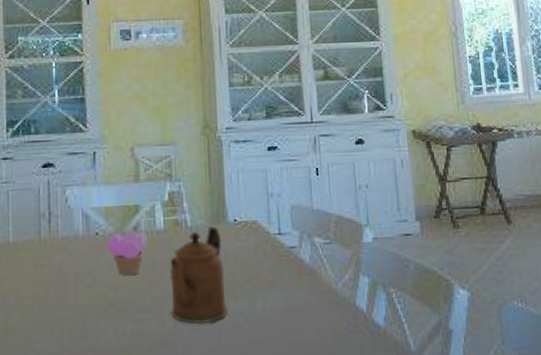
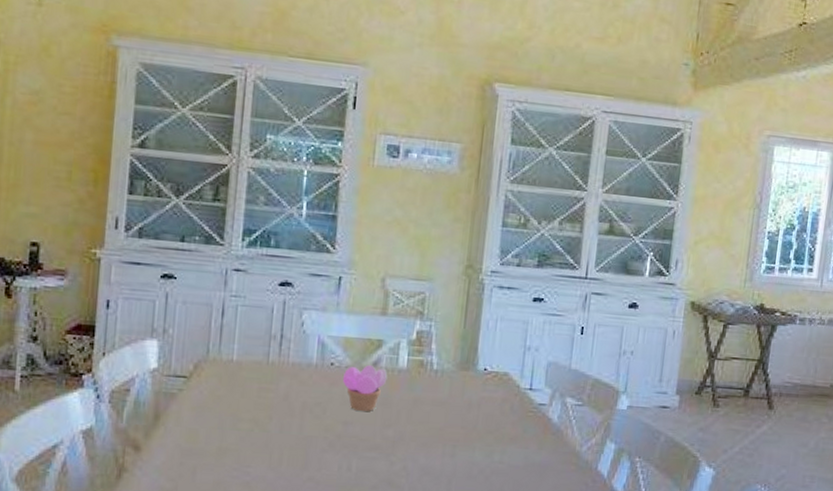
coffeepot: present [169,226,228,324] -> none [402,372,468,470]

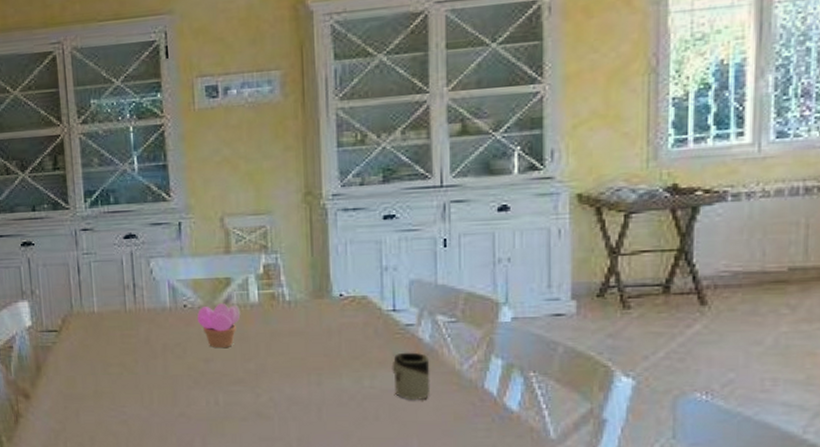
cup: none [521,430,555,478] -> present [392,352,431,401]

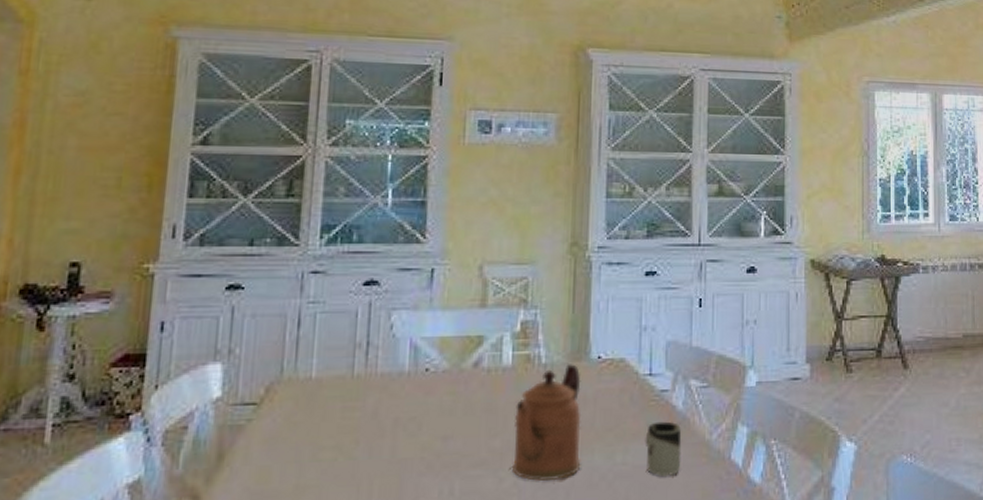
succulent plant: present [197,302,241,349] -> none [439,365,491,423]
coffeepot: none [264,301,330,399] -> present [511,364,581,481]

